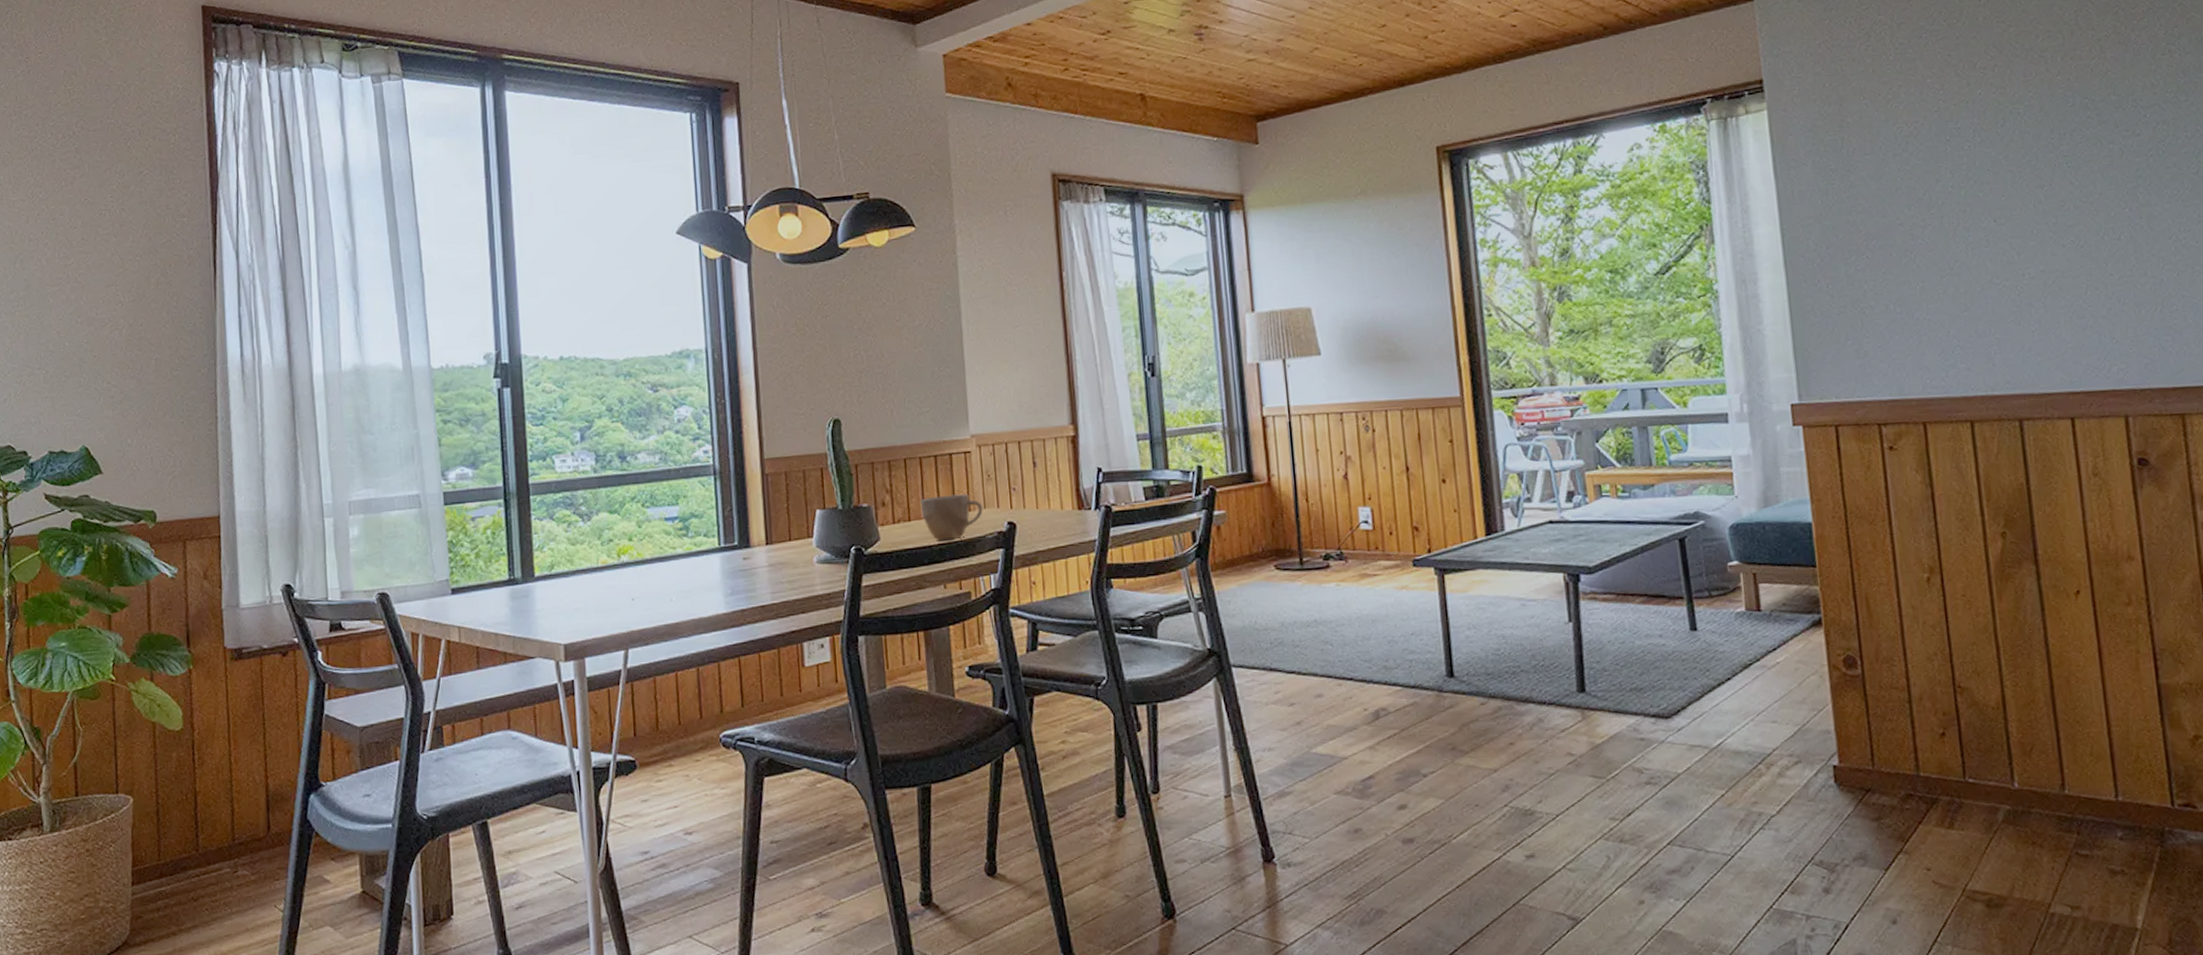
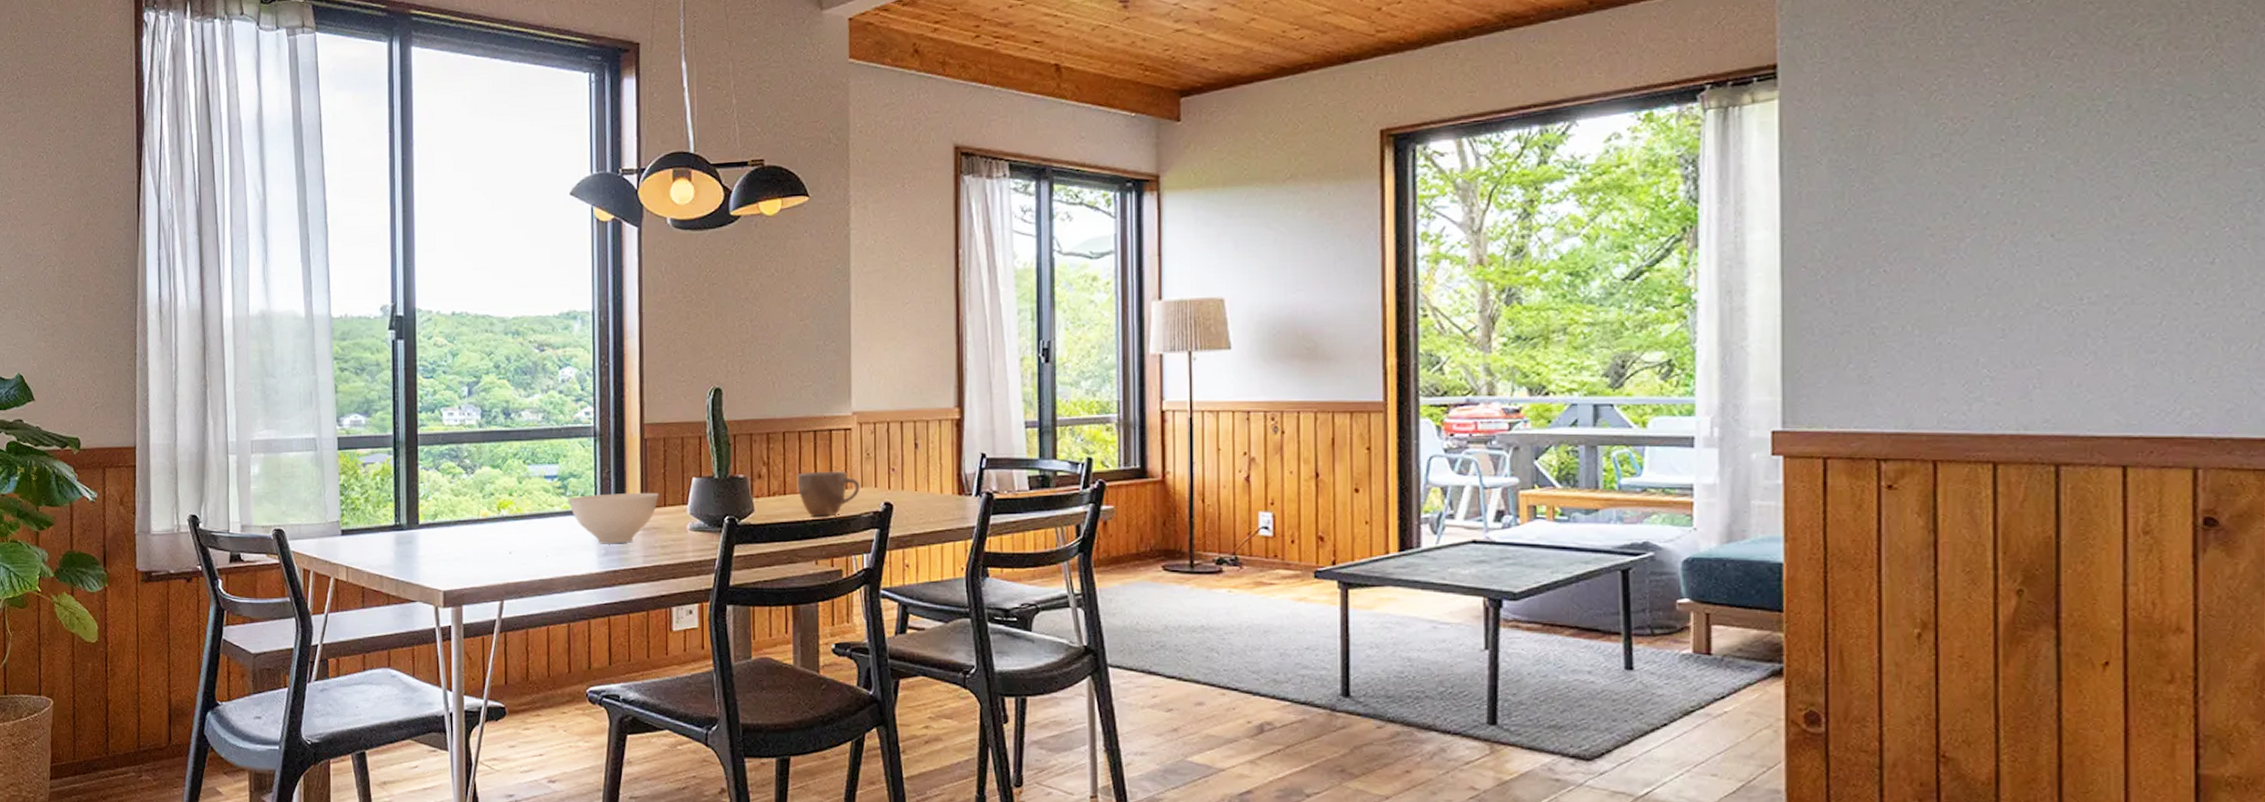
bowl: none [690,528,784,584] -> present [568,493,659,544]

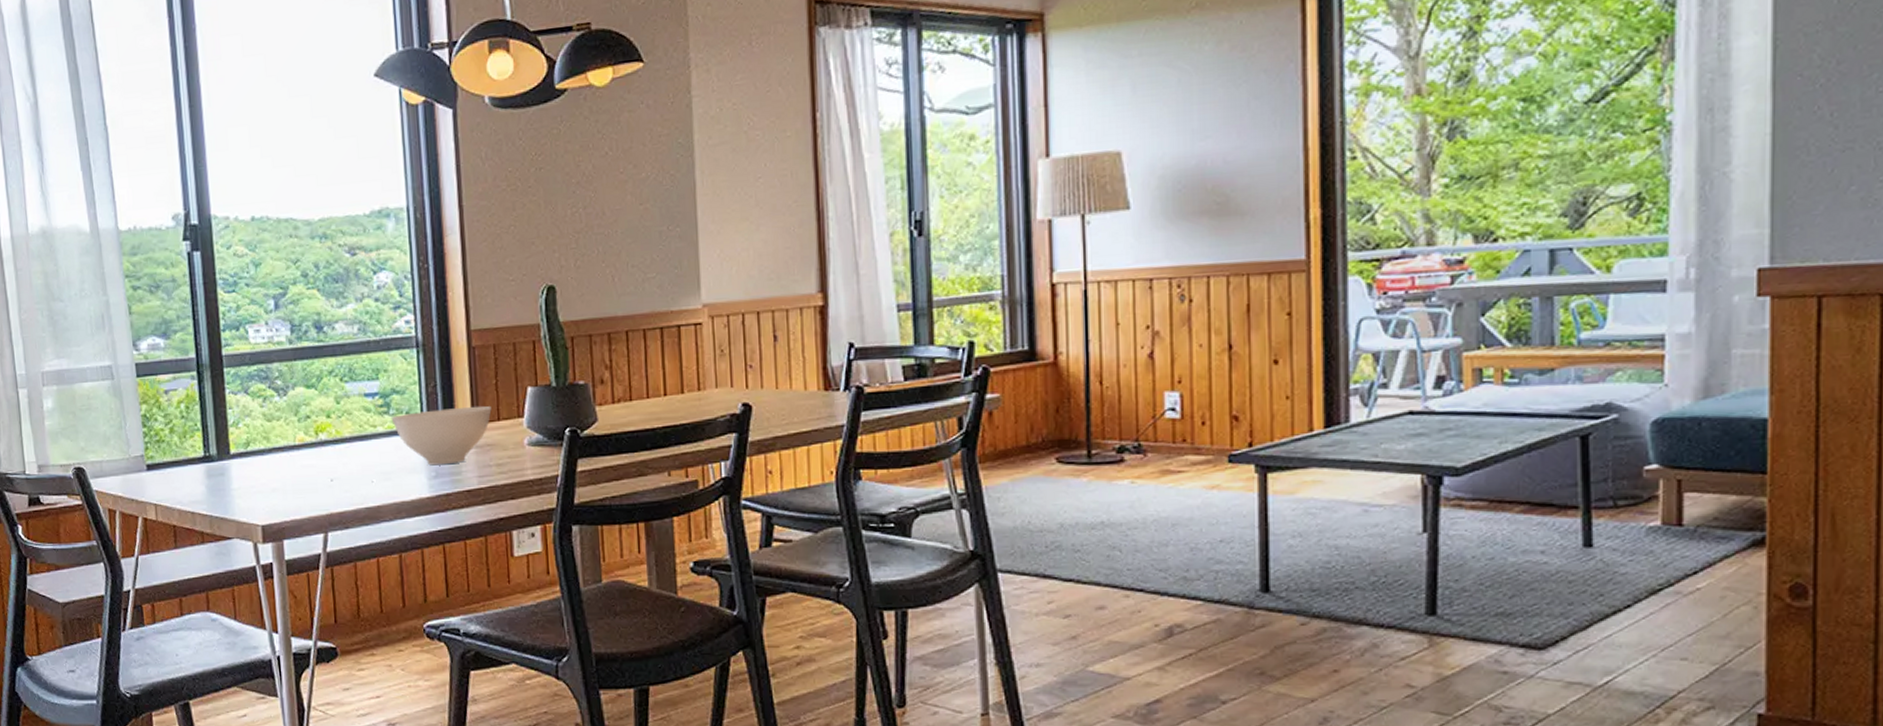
cup: present [797,471,860,516] -> none [643,371,715,422]

